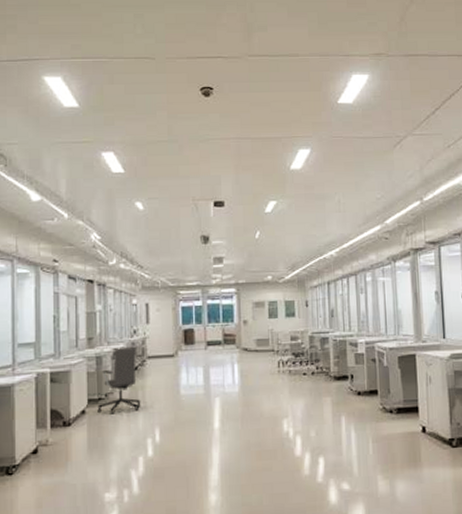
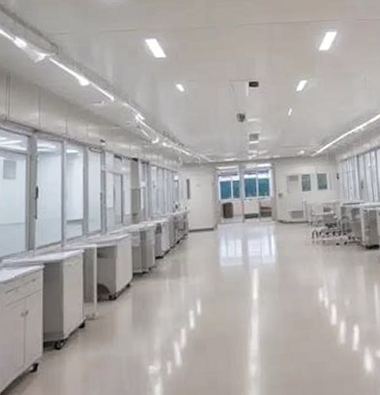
office chair: present [97,346,141,415] -> none [142,221,183,288]

